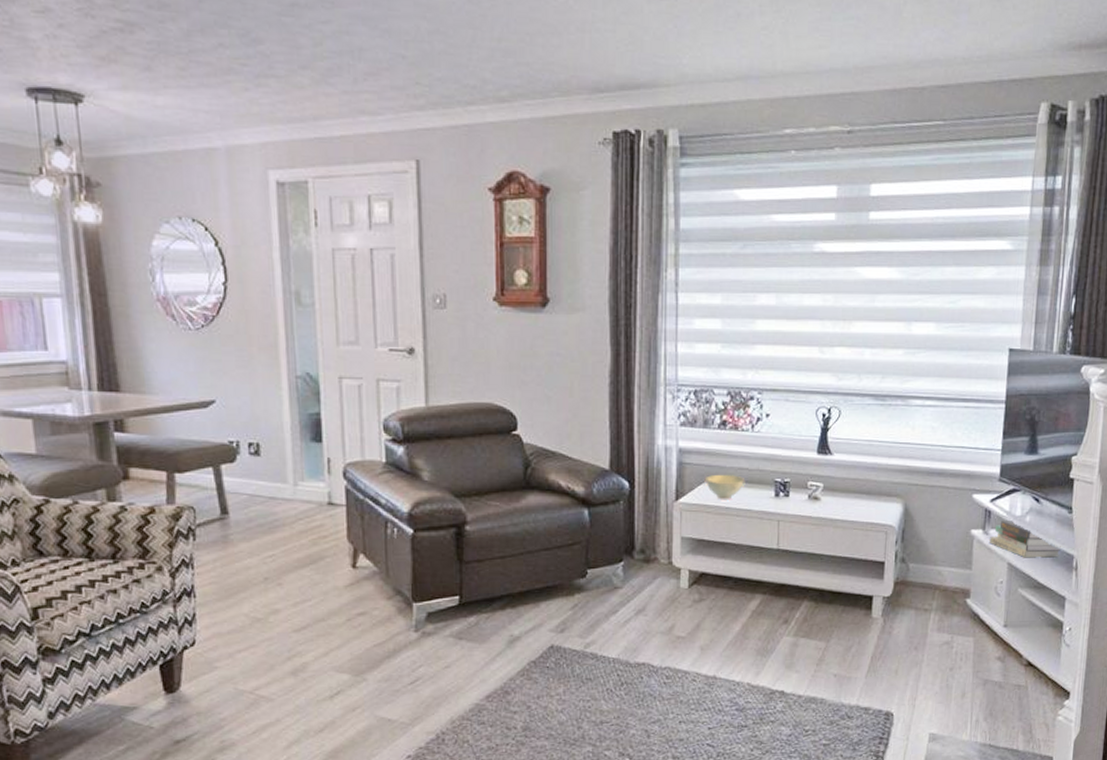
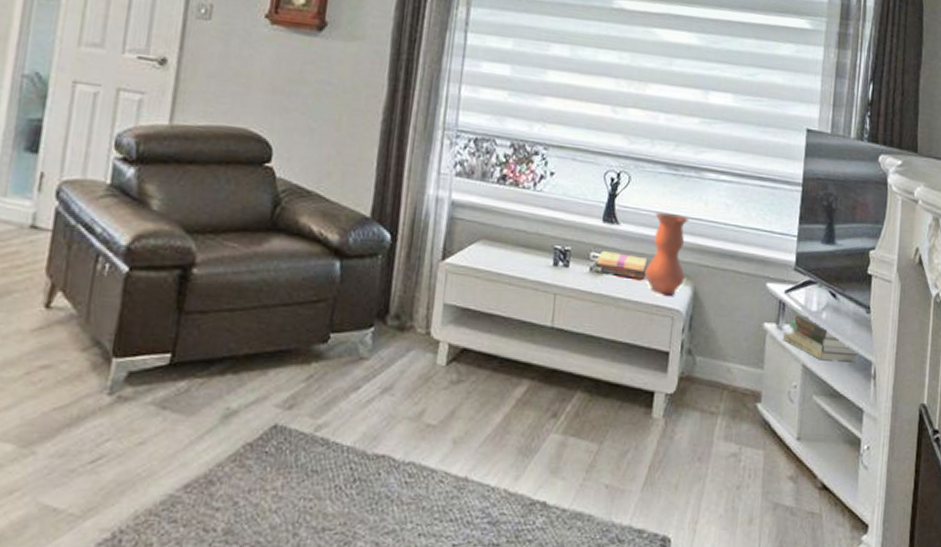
bowl: present [706,475,744,500] -> none [478,235,521,265]
books: none [813,480,861,503] -> present [595,251,648,281]
vase: none [859,441,898,513] -> present [645,213,690,296]

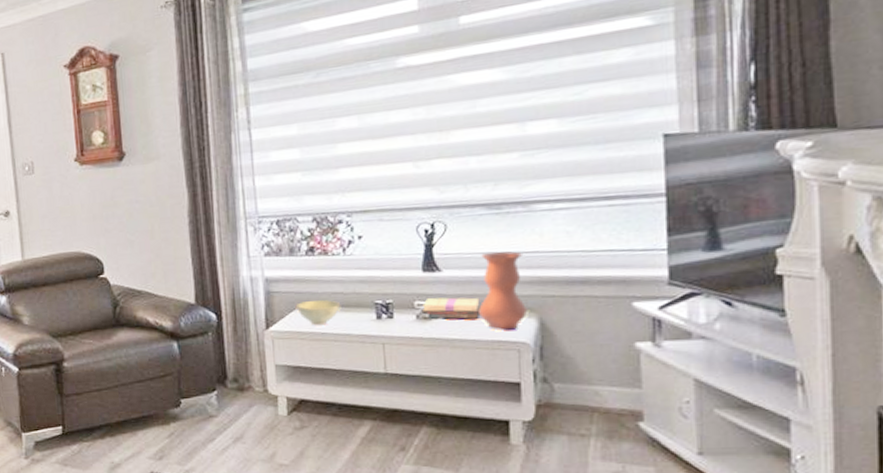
bowl: none [478,235,521,265] -> present [296,300,340,326]
books: present [783,315,859,363] -> none [664,329,774,373]

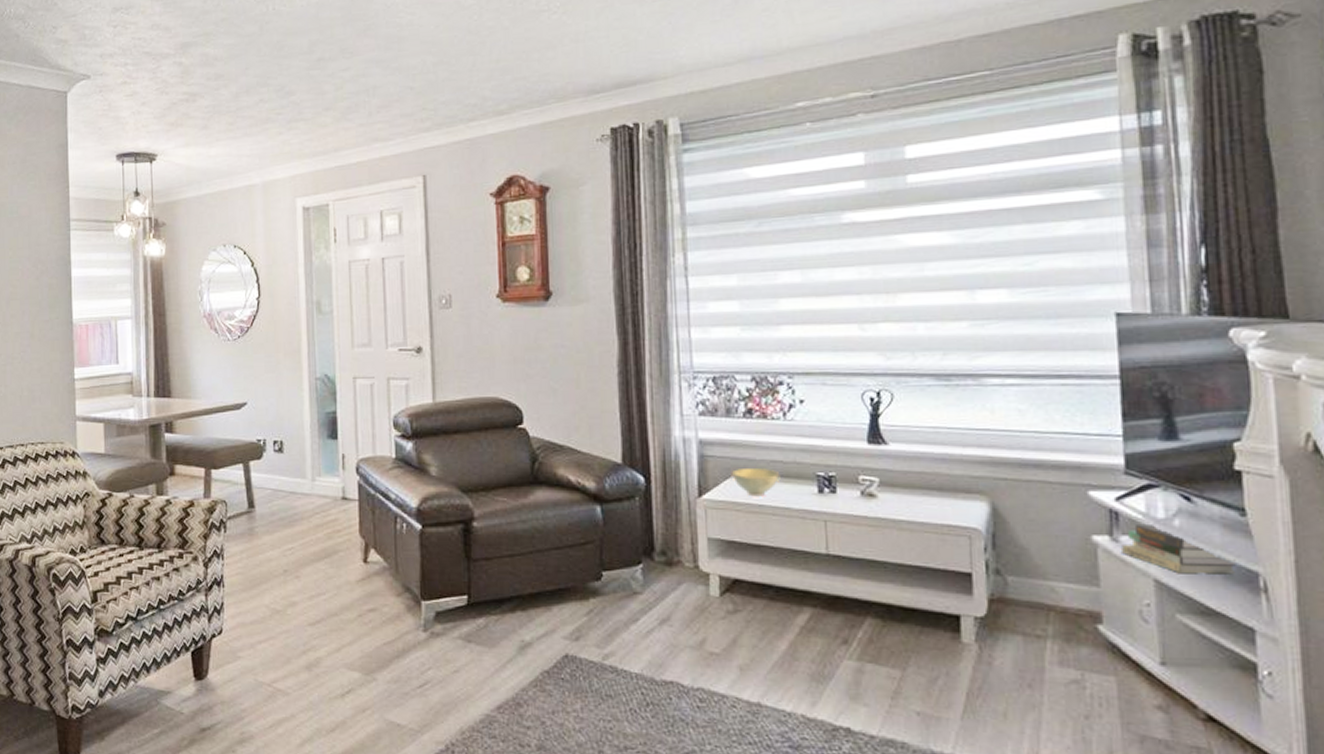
books: present [421,297,481,320] -> none [866,474,929,501]
vase: present [479,251,527,330] -> none [927,427,978,514]
books: none [664,329,774,373] -> present [1122,525,1236,575]

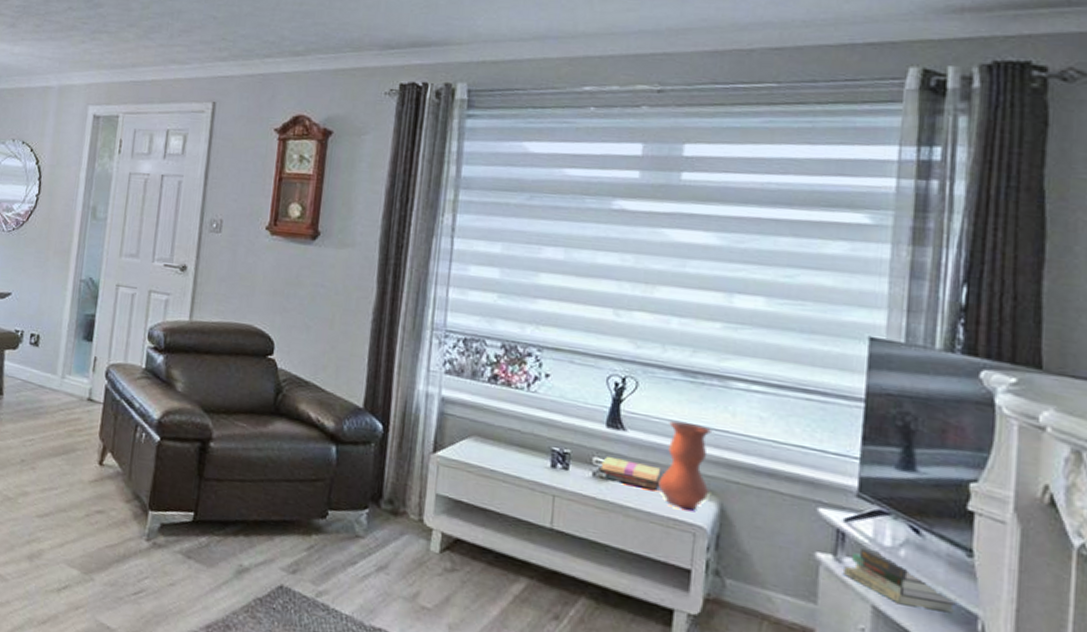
bowl: present [732,469,779,497] -> none [469,431,515,462]
books: none [866,474,929,501] -> present [598,457,661,491]
vase: none [927,427,978,514] -> present [658,421,713,510]

